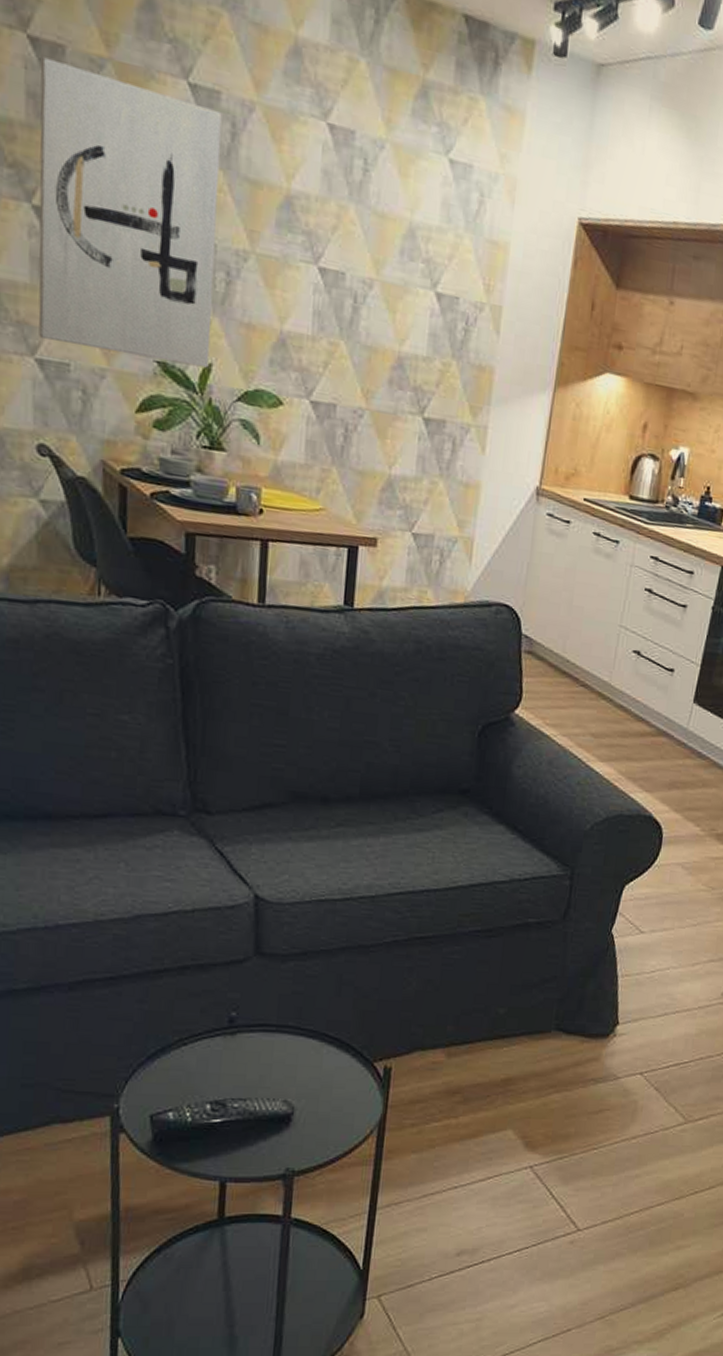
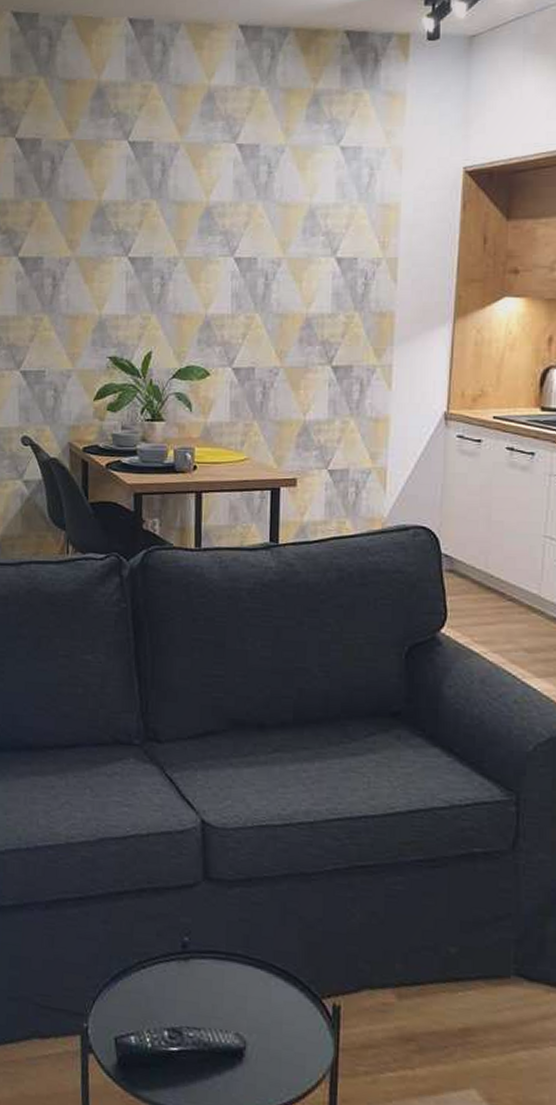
wall art: present [38,57,222,368] -> none [22,150,154,356]

